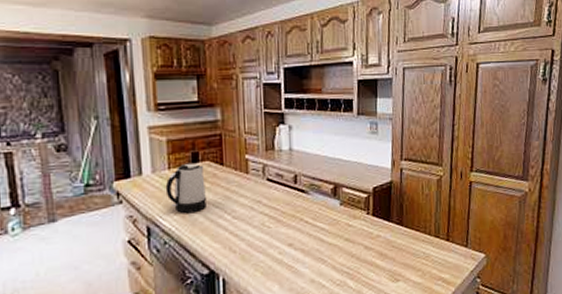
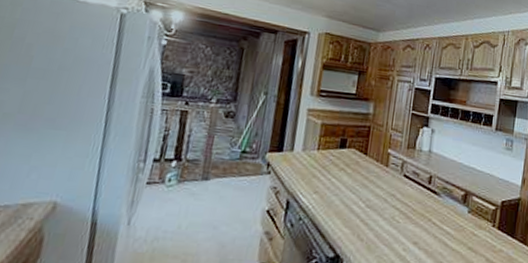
kettle: present [165,163,206,213] -> none [310,147,350,194]

